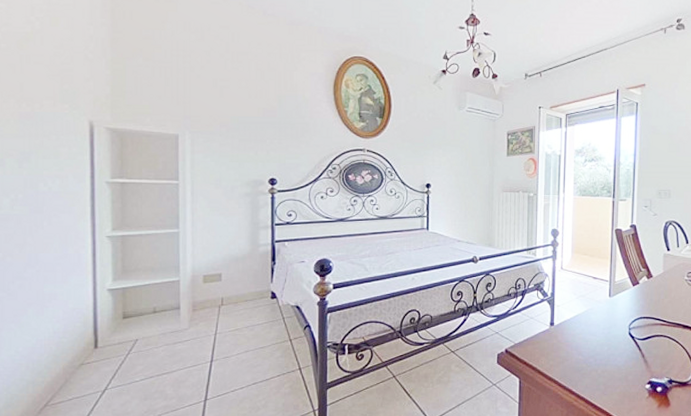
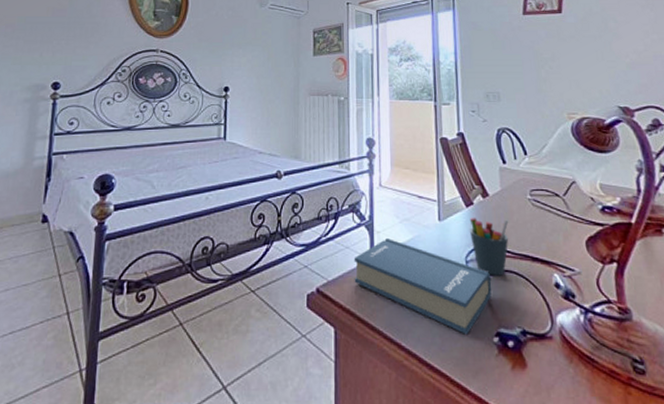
book: none [536,310,649,383] -> present [354,237,492,334]
pen holder: none [634,295,667,340] -> present [469,218,509,276]

